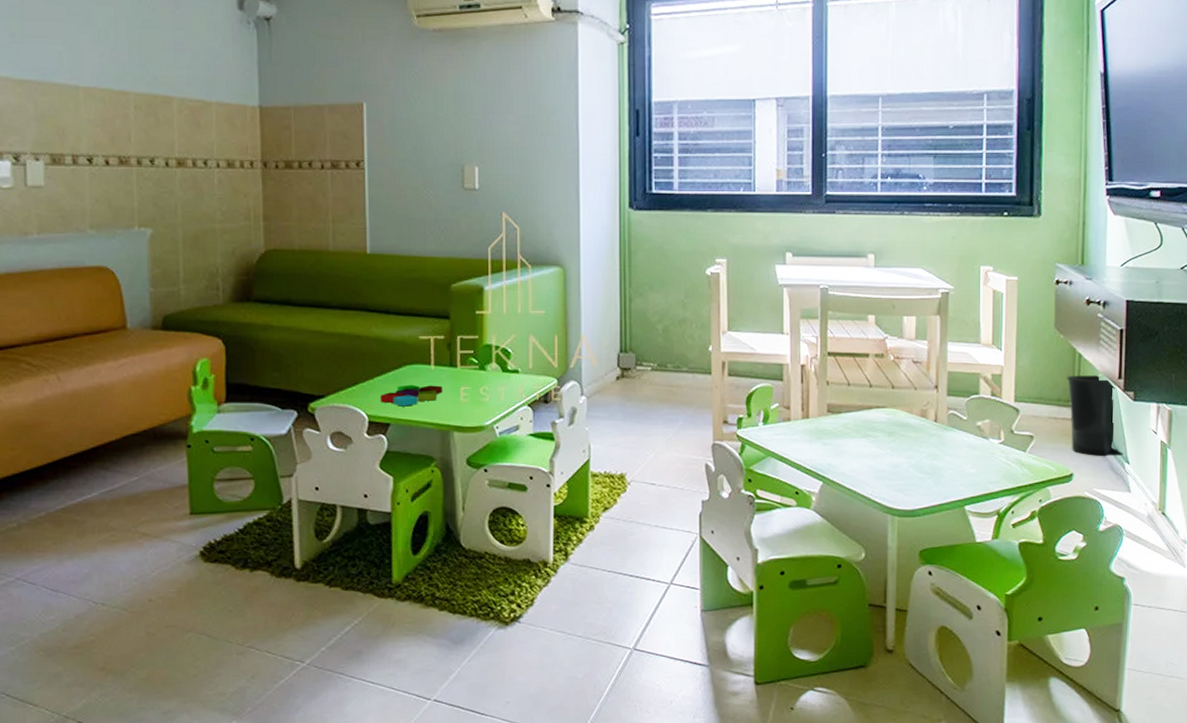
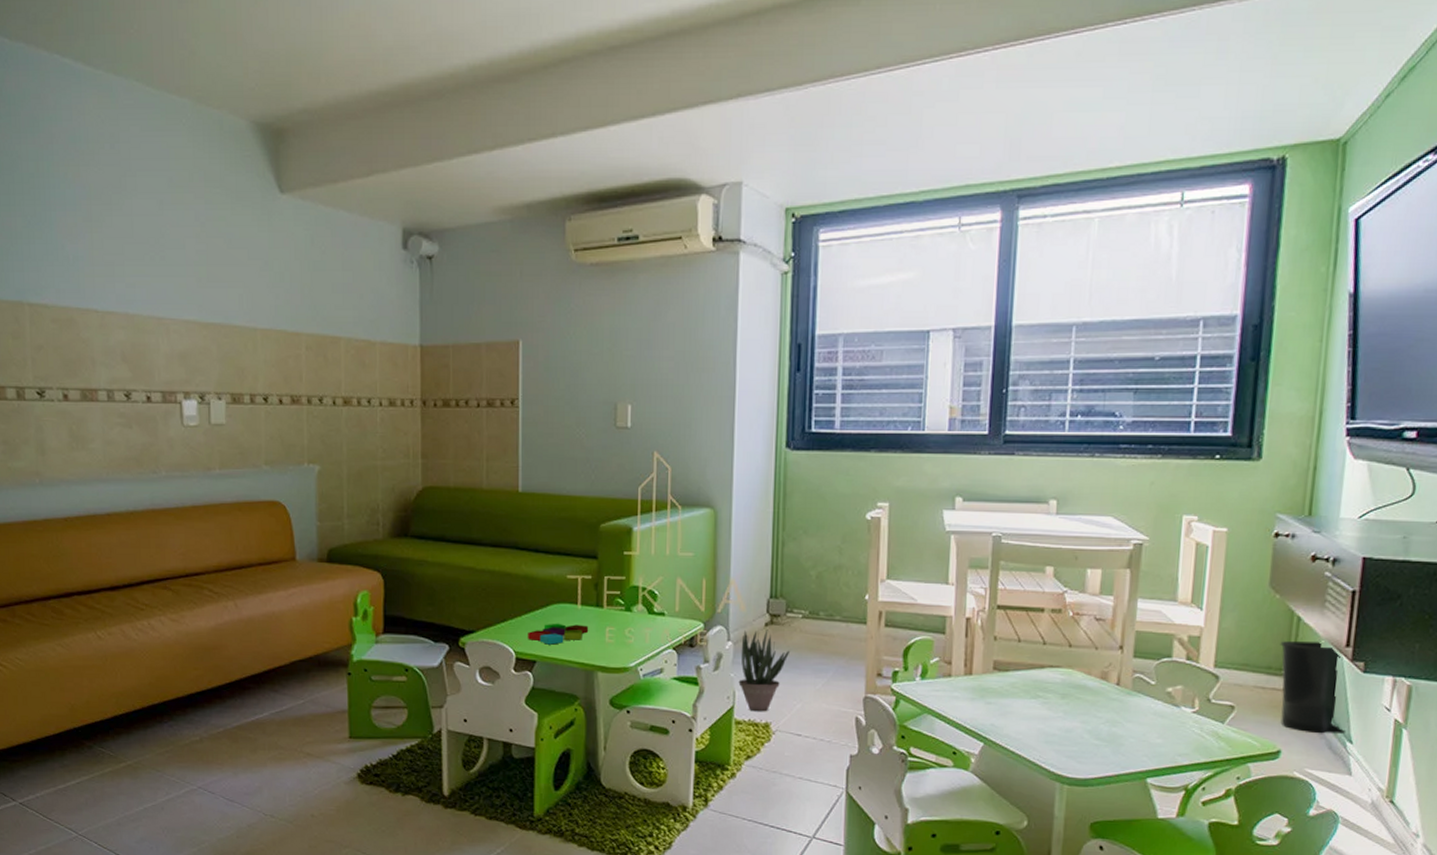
potted plant: none [593,383,642,464] -> present [738,629,791,712]

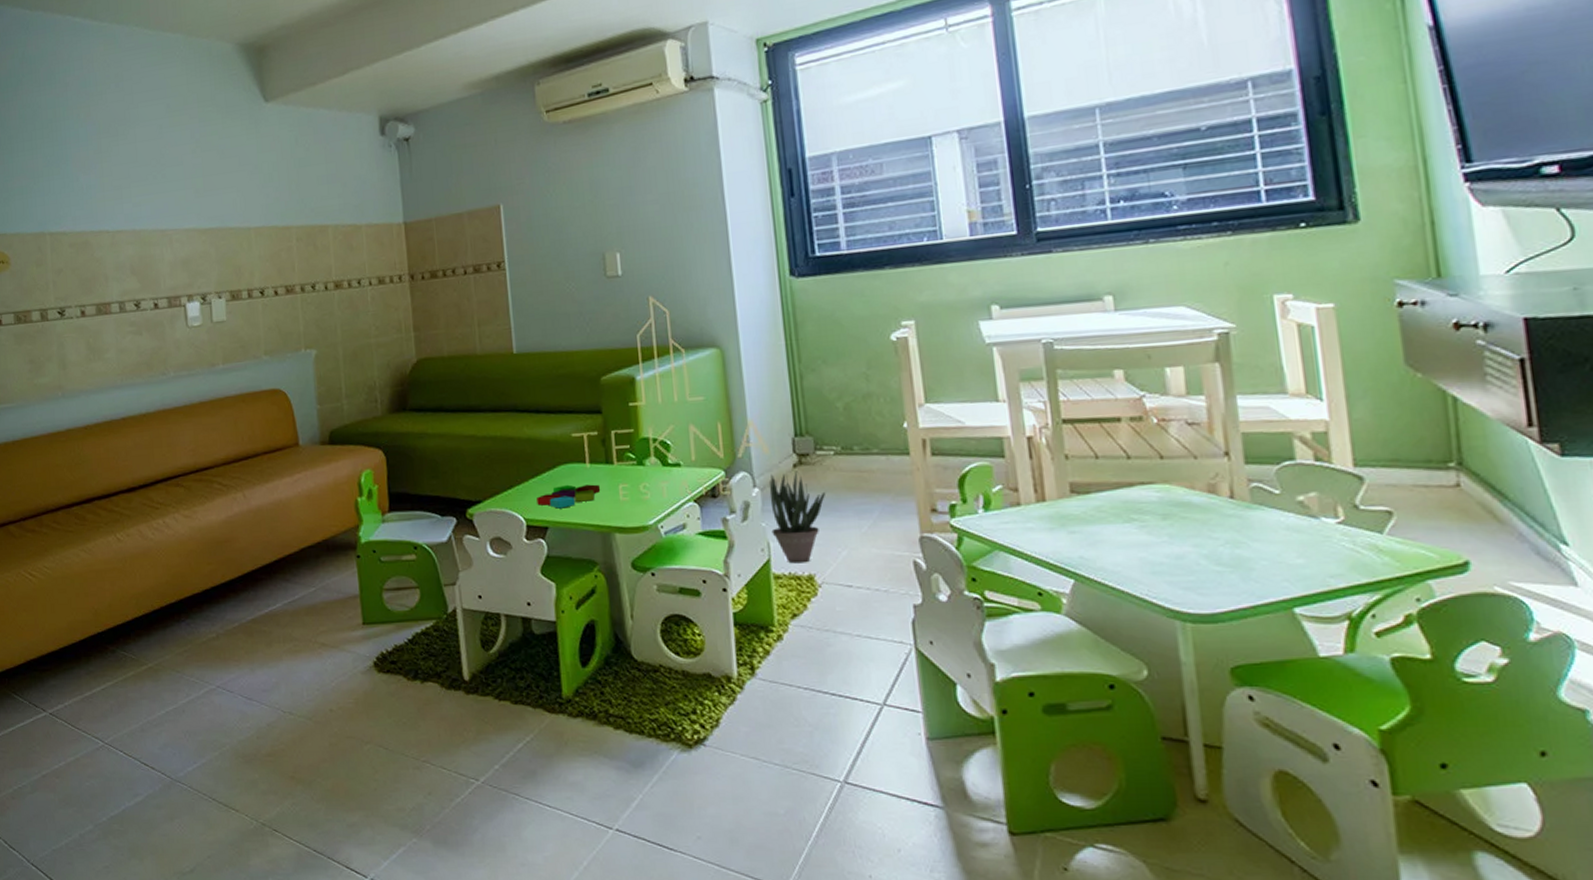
waste bin: present [1280,640,1347,735] -> none [1436,424,1556,536]

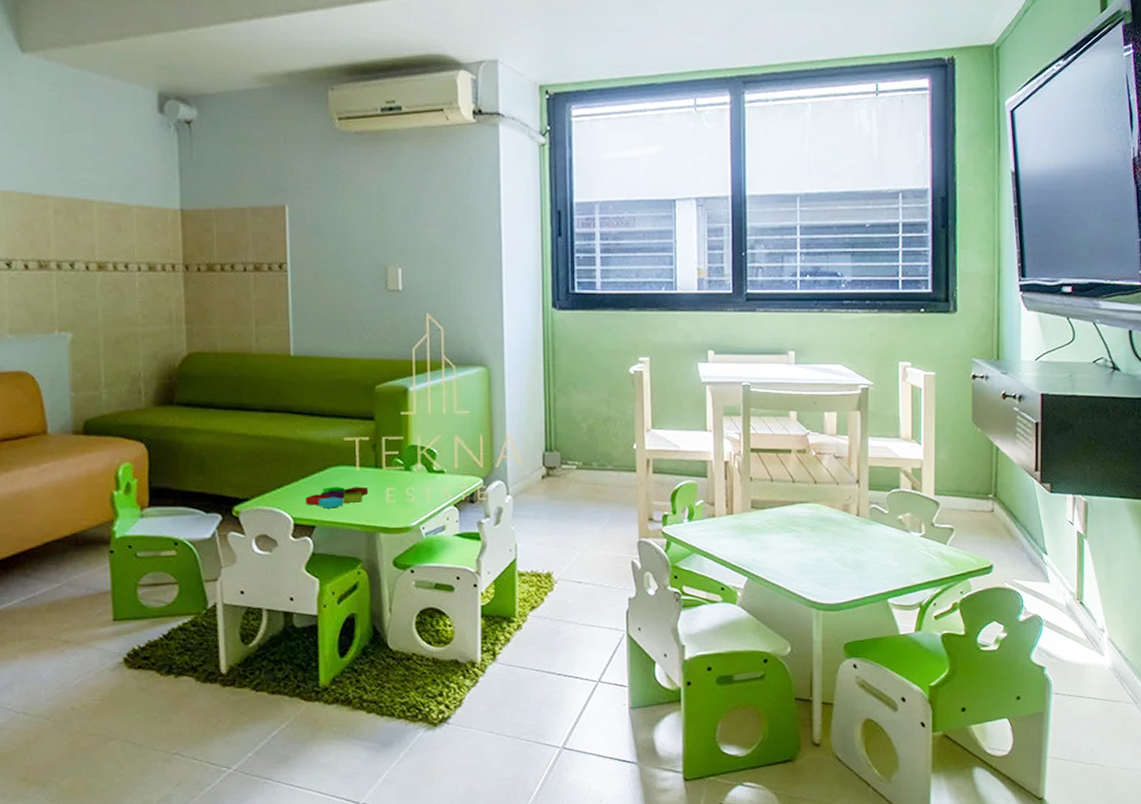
potted plant: present [769,471,826,564] -> none [519,482,567,563]

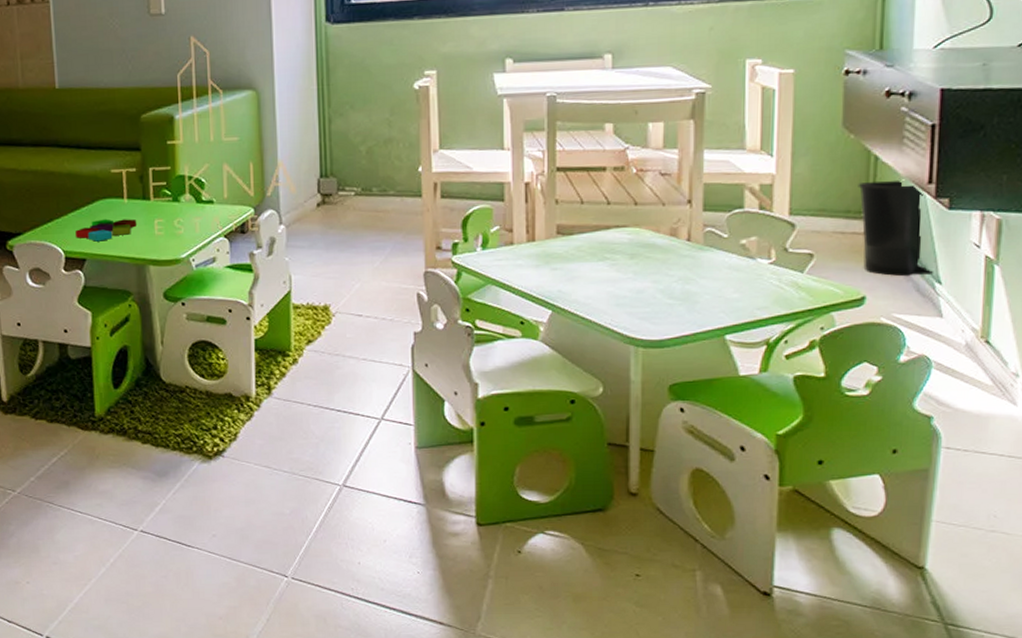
waste bin: none [984,467,1042,548] -> present [858,180,934,276]

